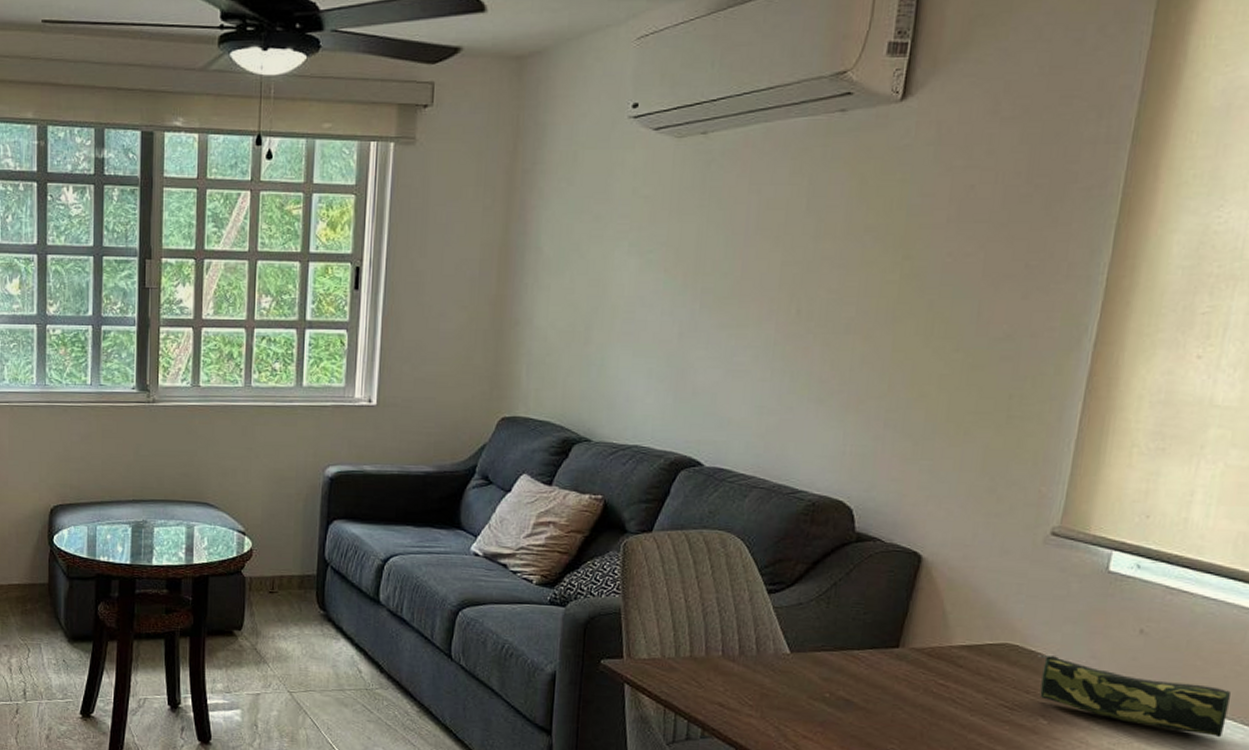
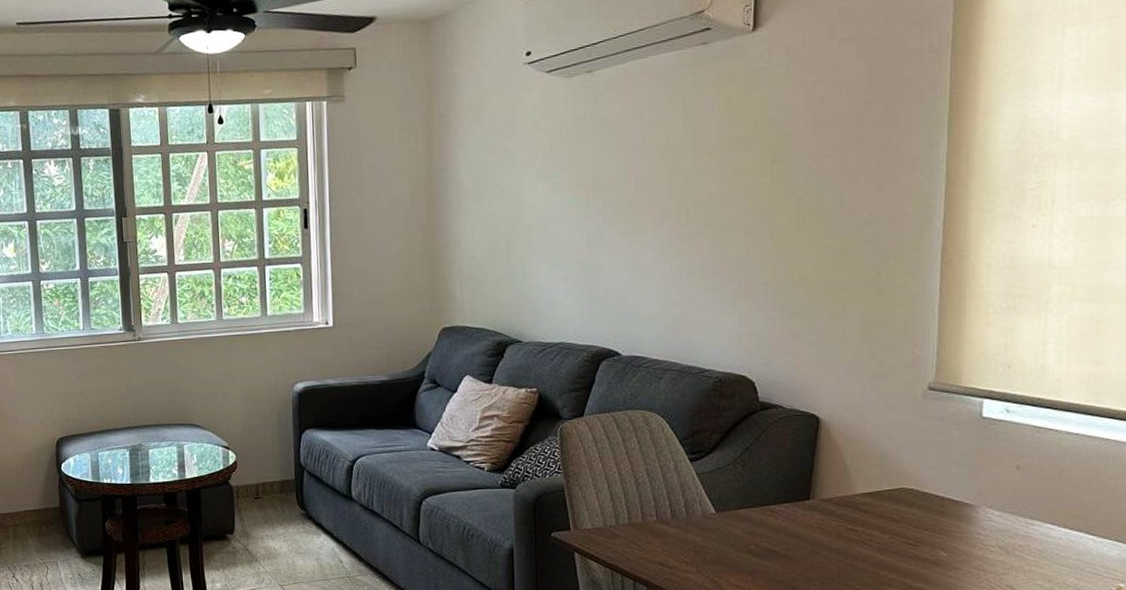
pencil case: present [1038,655,1231,738] -> none [931,495,1102,555]

